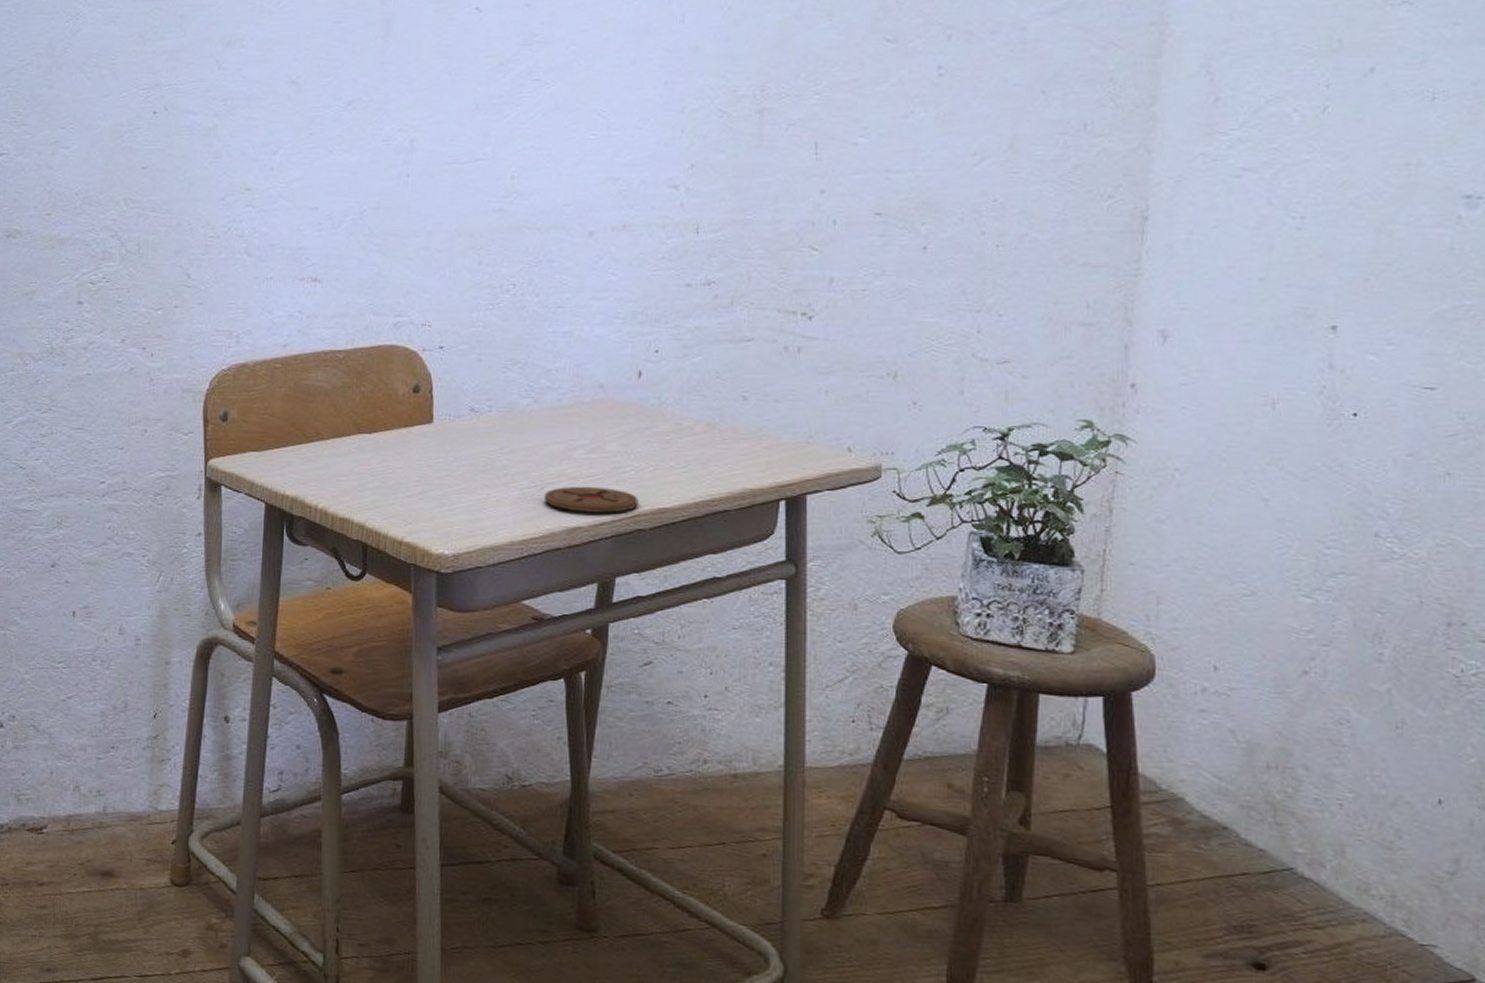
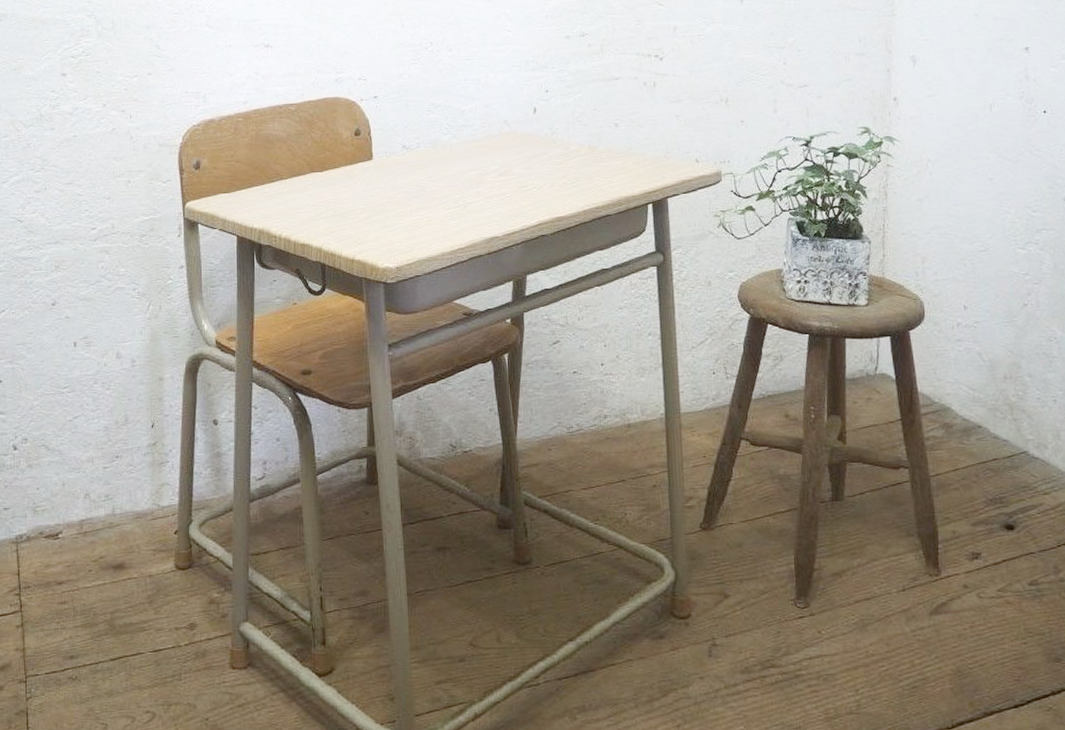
coaster: present [543,486,639,513] -> none [466,203,541,225]

